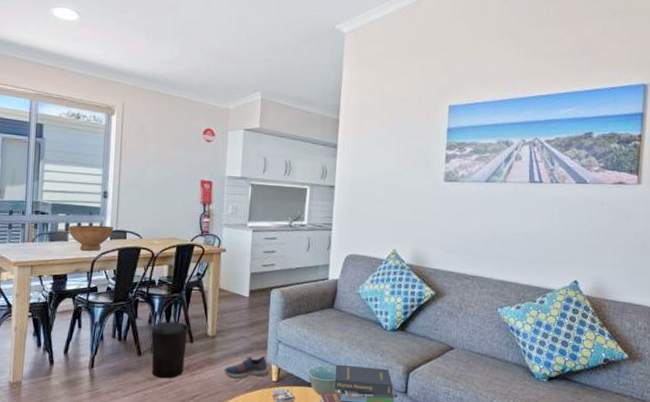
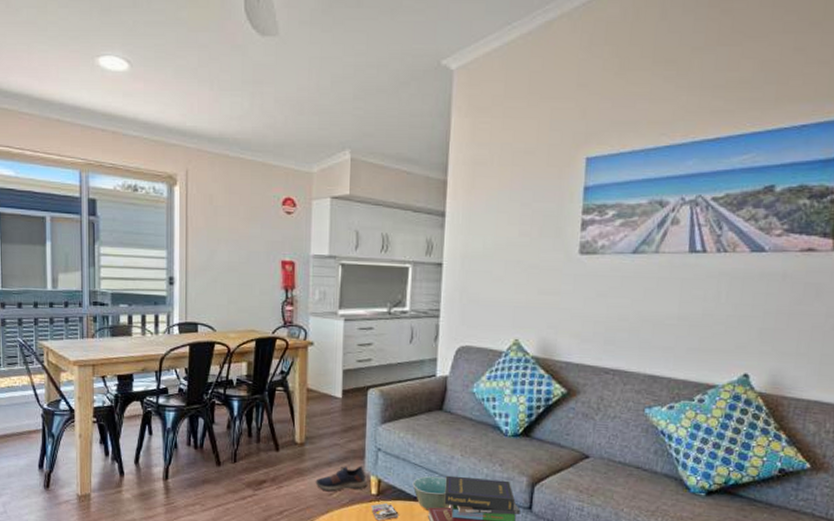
bowl: present [68,225,114,251] -> none [131,316,183,347]
waste bin: present [151,322,190,379] -> none [230,427,275,492]

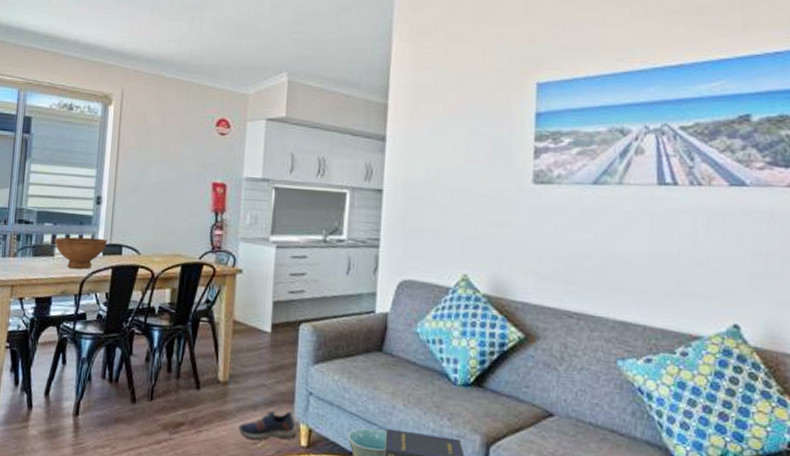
bowl: none [131,316,183,347] -> present [54,237,107,269]

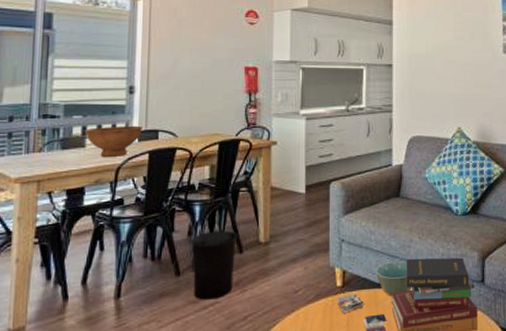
waste bin: none [148,361,196,435] -> present [191,231,238,300]
shoe: present [238,411,297,441] -> none [280,259,333,290]

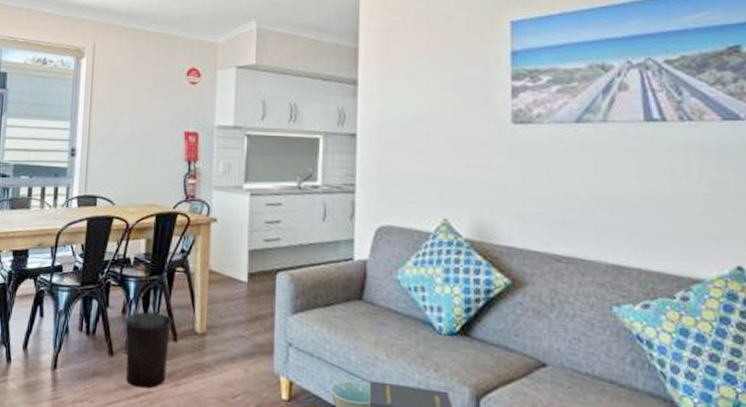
bowl: present [85,125,142,157] -> none [31,189,82,221]

